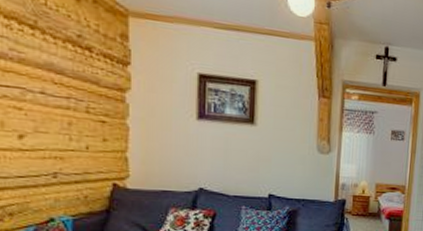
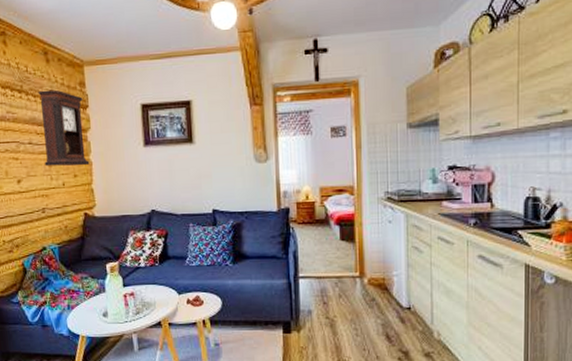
pendulum clock: none [60,32,126,130] -> present [38,89,90,167]

